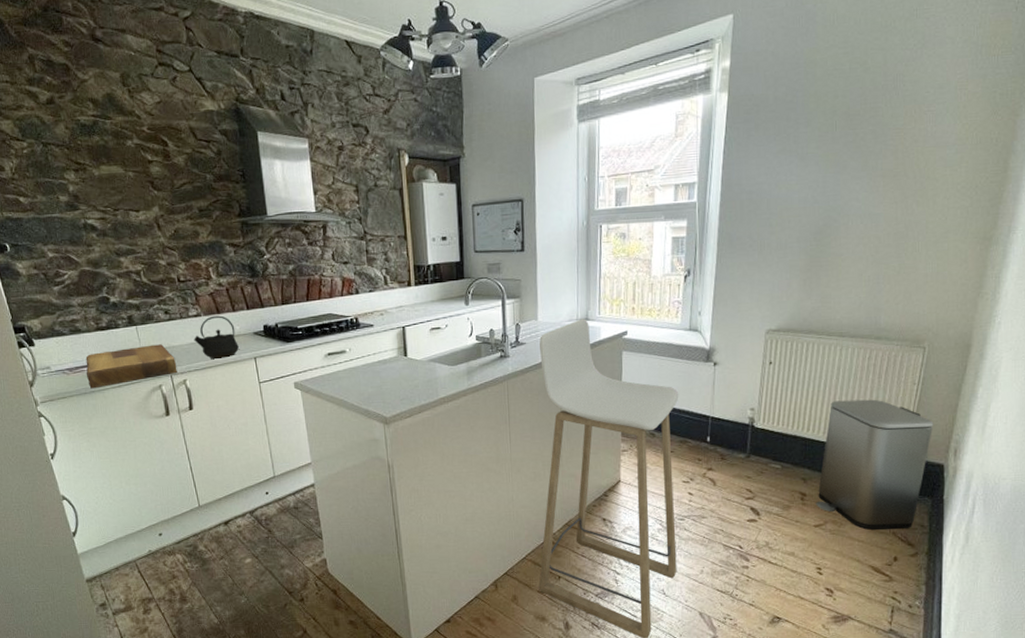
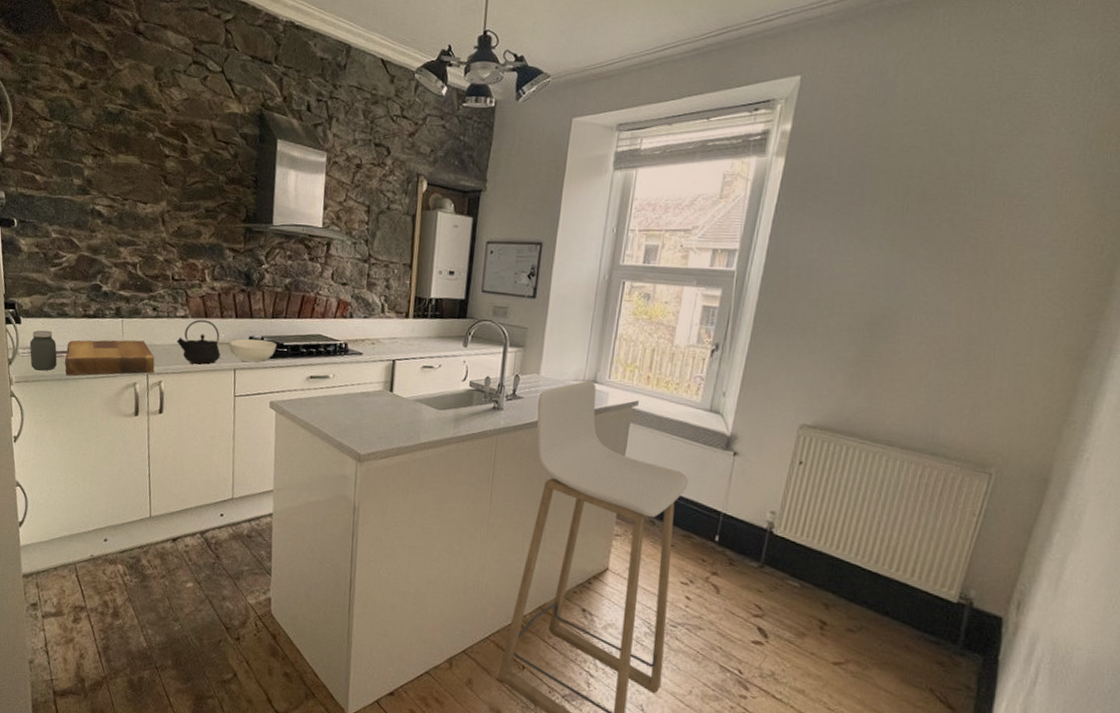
jar: none [47,348,79,388] -> present [29,330,57,371]
bowl: none [245,326,292,350] -> present [228,338,277,363]
pedal bin: present [816,399,934,530] -> none [837,519,994,688]

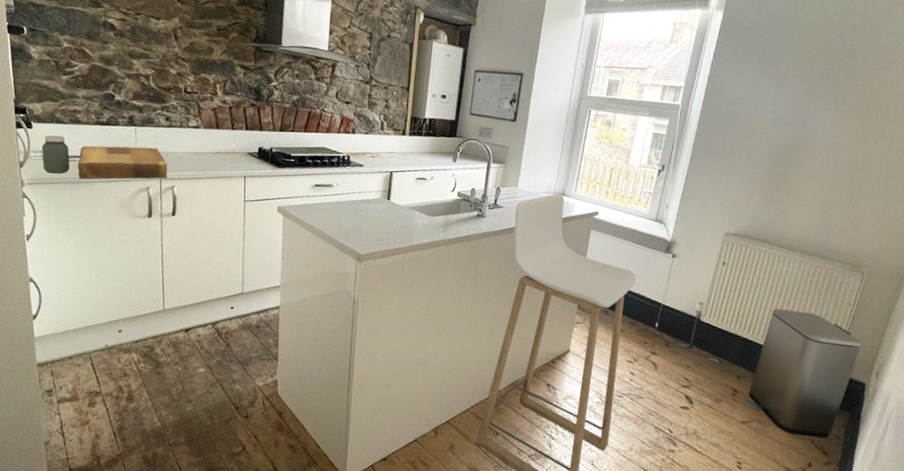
kettle: present [176,319,220,365] -> none [189,130,231,172]
bowl: present [228,338,277,363] -> none [239,149,285,172]
pedal bin: none [837,519,994,688] -> present [745,308,862,438]

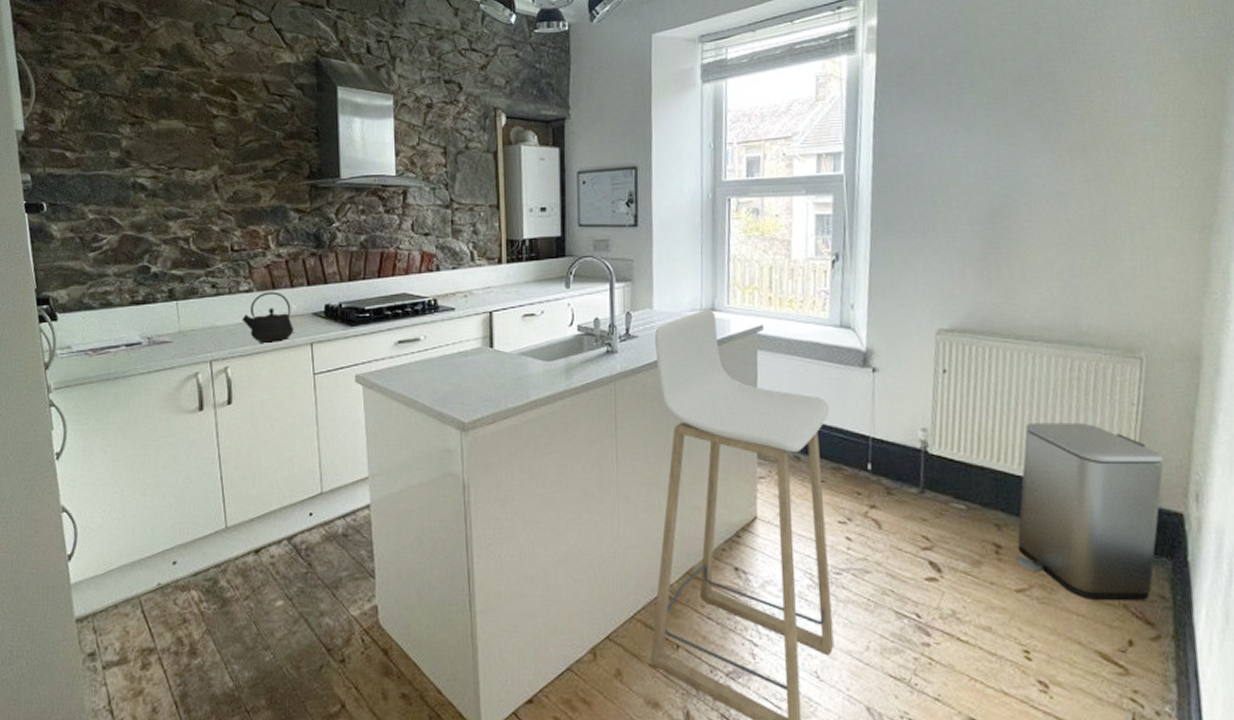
jar: present [41,135,70,174] -> none [69,324,103,372]
cutting board: present [78,145,168,180] -> none [112,323,219,374]
kettle: none [189,130,231,172] -> present [242,292,293,343]

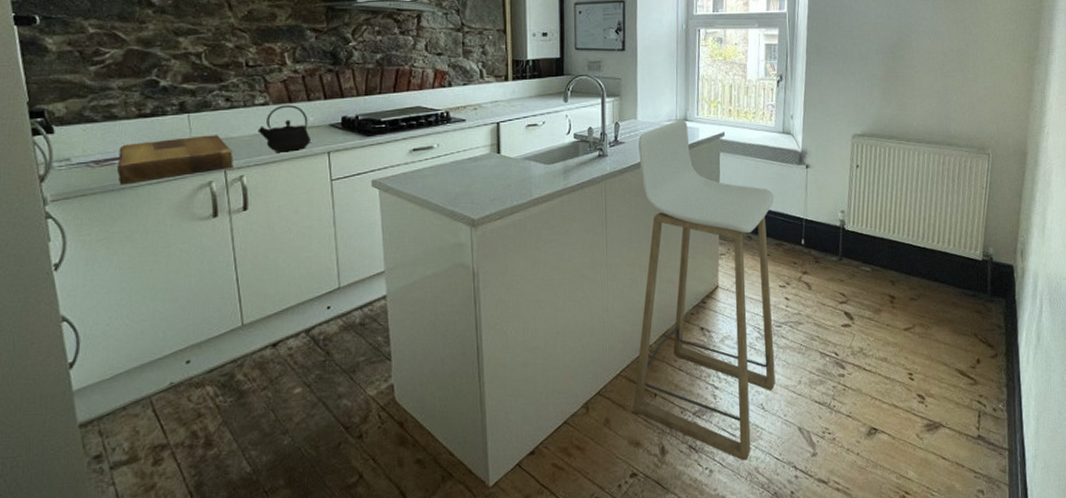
cutting board: none [112,323,219,374] -> present [118,135,234,185]
pedal bin: present [1015,422,1164,600] -> none [904,202,1002,332]

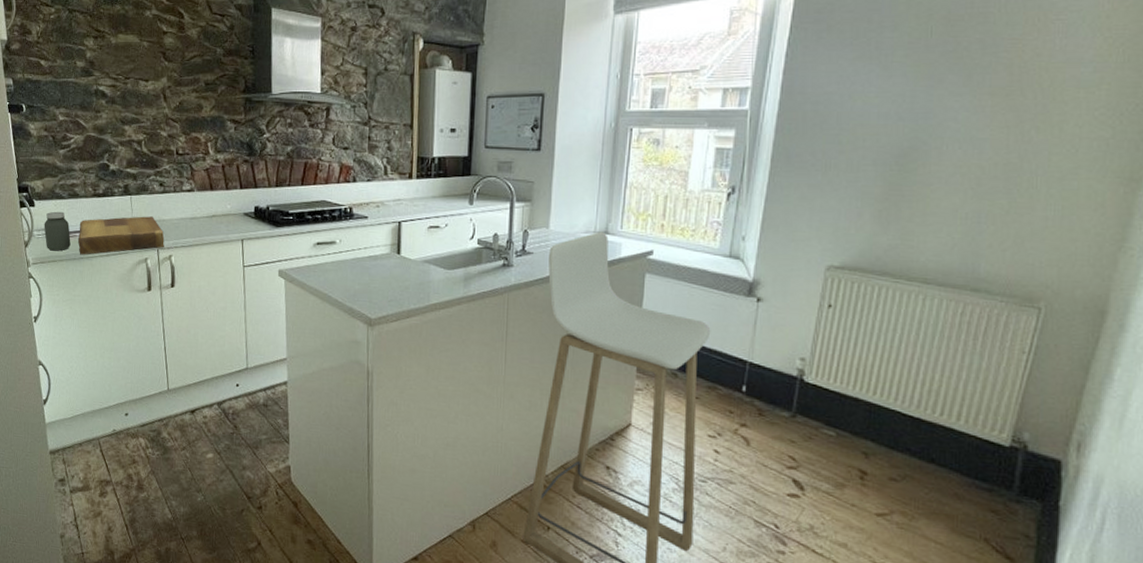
jar: none [67,137,107,184] -> present [44,211,71,251]
kettle: present [258,105,310,152] -> none [184,192,227,237]

